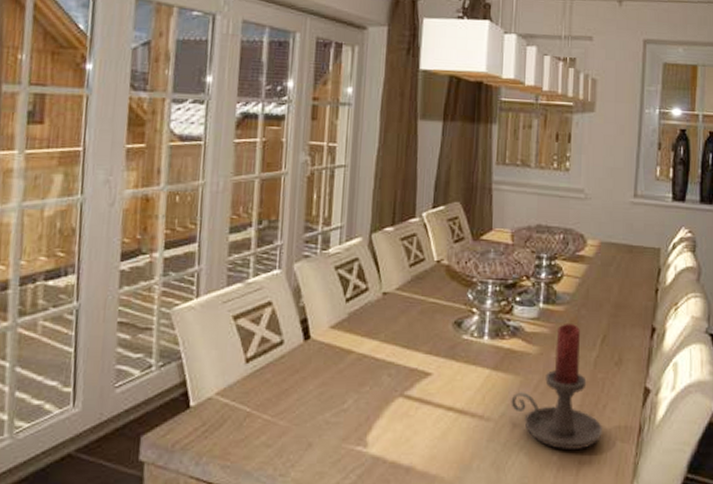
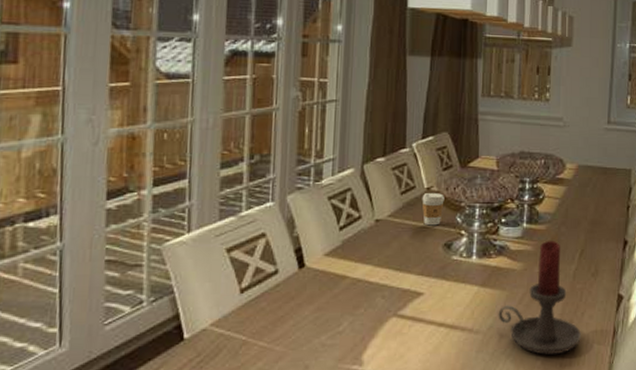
coffee cup: none [431,266,455,302] -> present [422,193,445,226]

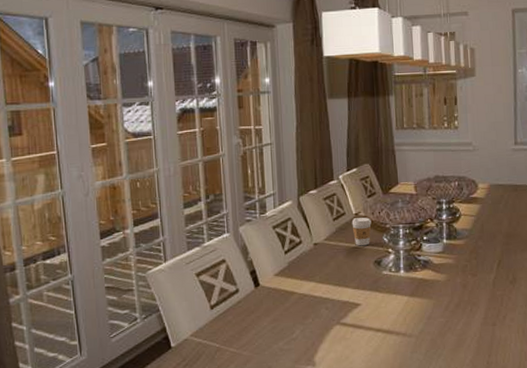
candle holder: present [498,240,581,355] -> none [427,253,504,354]

